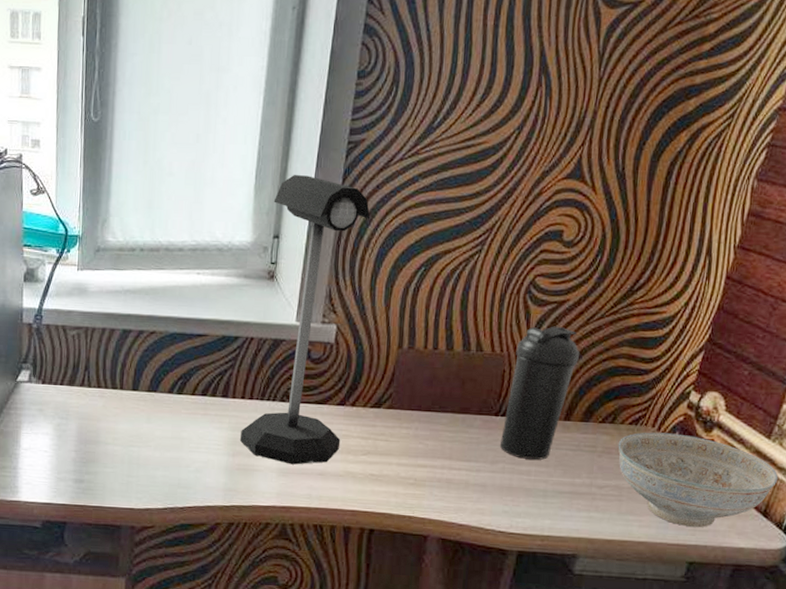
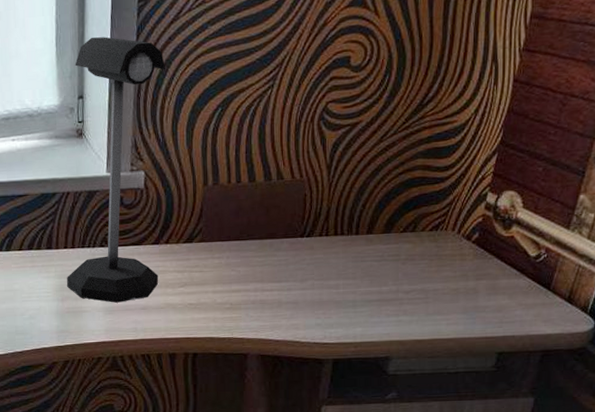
water bottle: present [500,326,580,460] -> none [308,147,377,274]
decorative bowl: present [618,432,779,528] -> none [420,234,580,321]

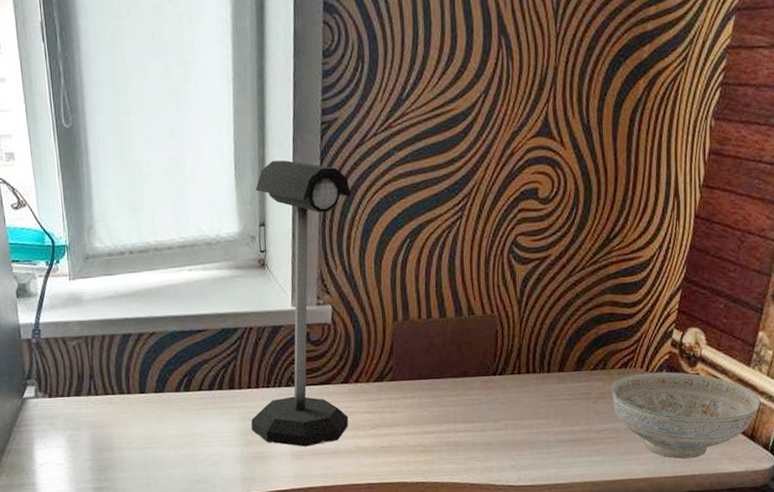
decorative bowl: none [420,234,580,321] -> present [611,371,761,459]

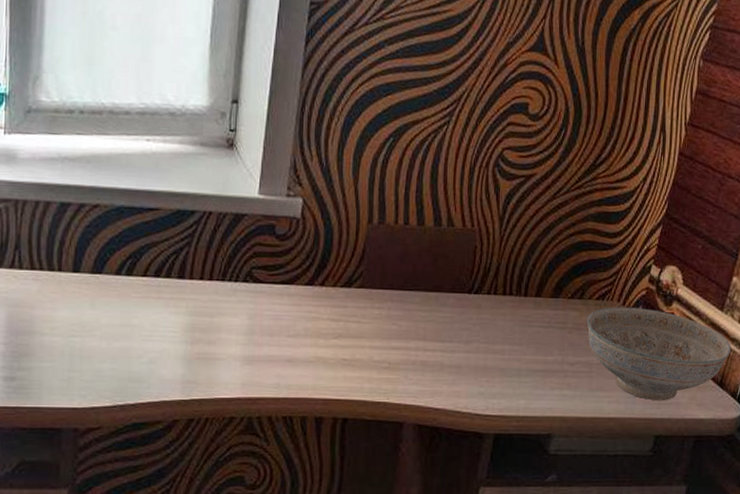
desk lamp: present [251,160,352,447] -> none [198,34,336,351]

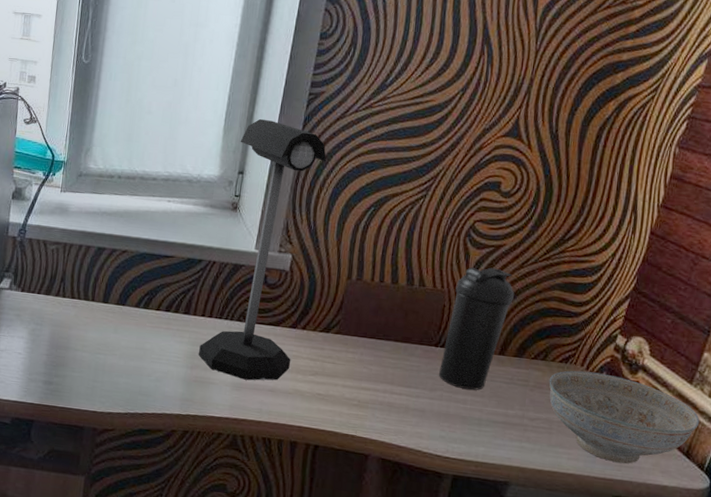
desk lamp: none [198,34,336,351] -> present [198,118,327,381]
water bottle: none [474,200,549,338] -> present [439,267,515,390]

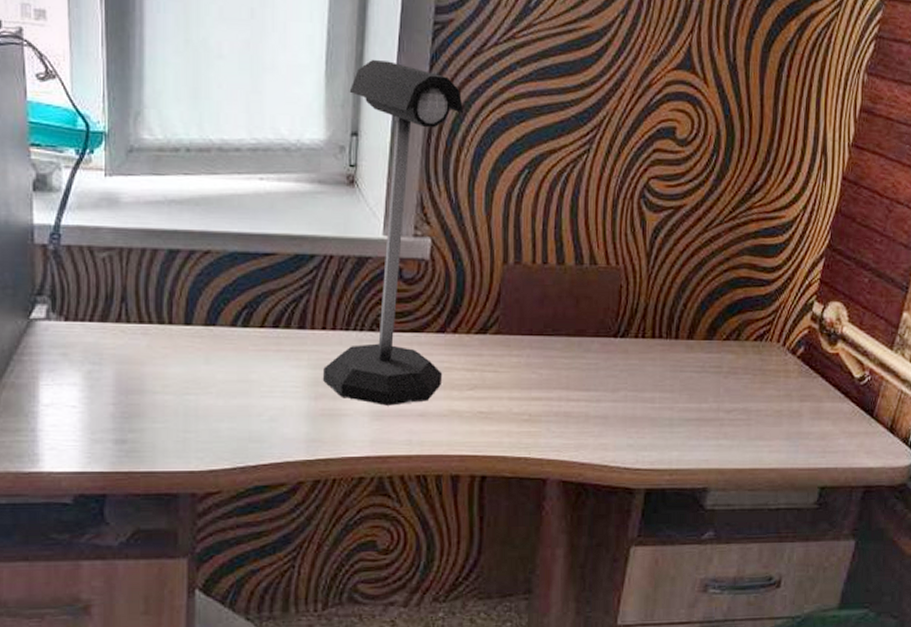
water bottle: present [439,267,515,390] -> none [621,234,700,385]
decorative bowl: present [549,370,700,464] -> none [744,348,902,450]

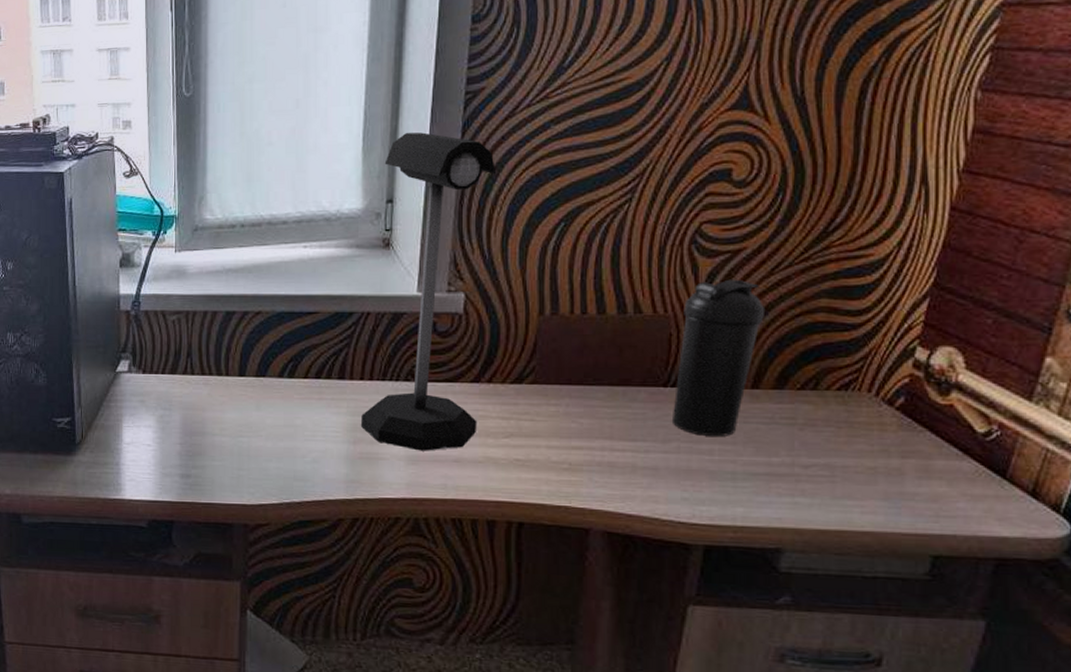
water bottle: none [621,234,700,385] -> present [673,279,766,436]

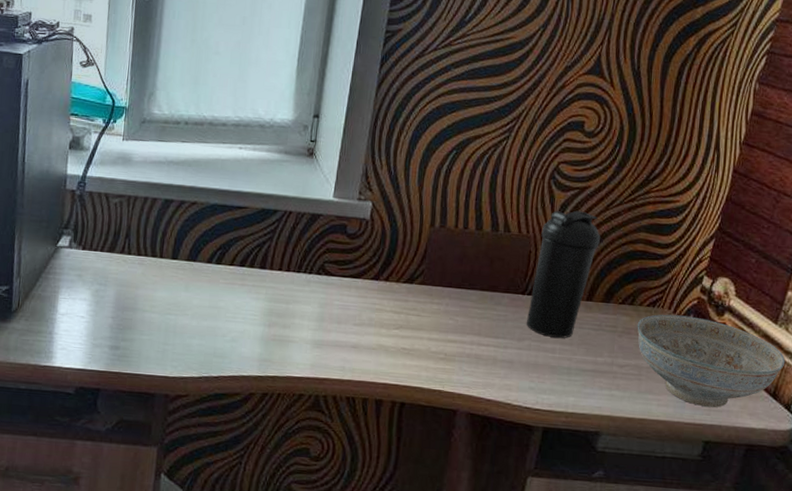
desk lamp: present [360,132,497,451] -> none [275,58,406,337]
decorative bowl: none [824,398,1048,514] -> present [637,314,786,408]

